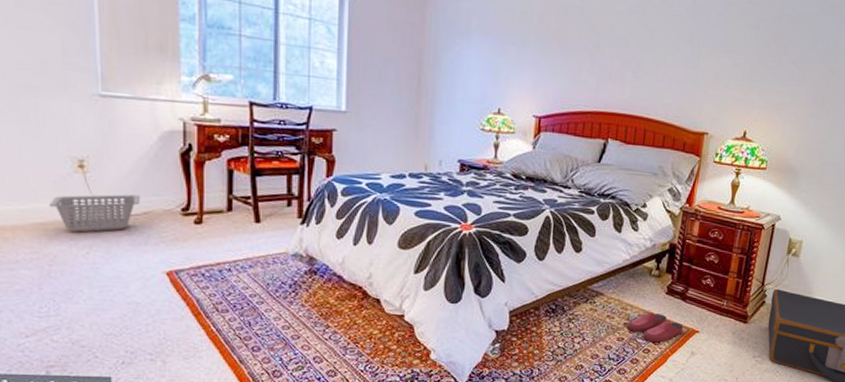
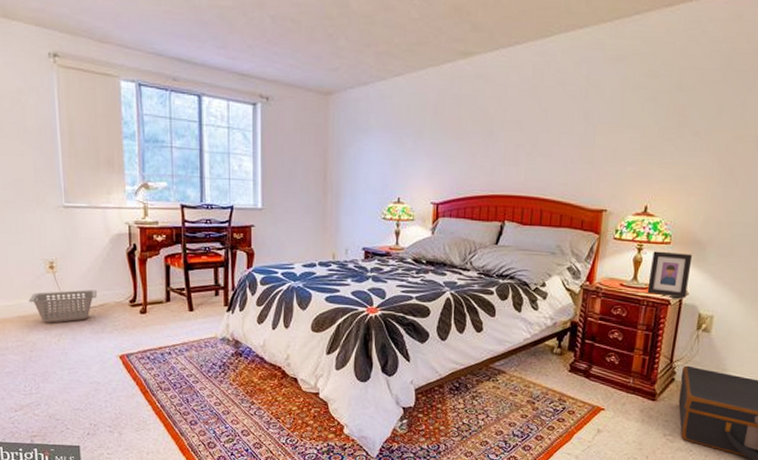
slippers: present [627,311,684,343] -> none [530,388,589,420]
picture frame: none [743,176,786,223] -> present [647,251,693,298]

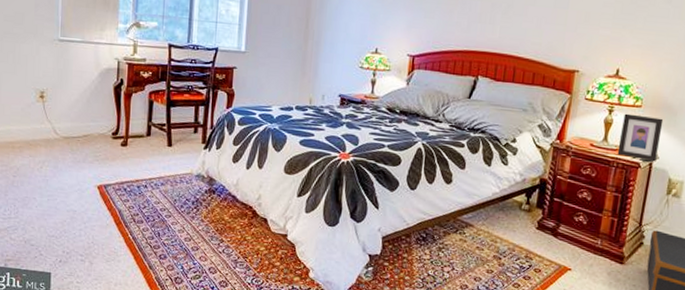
laundry basket: present [28,289,98,323] -> none [17,120,83,151]

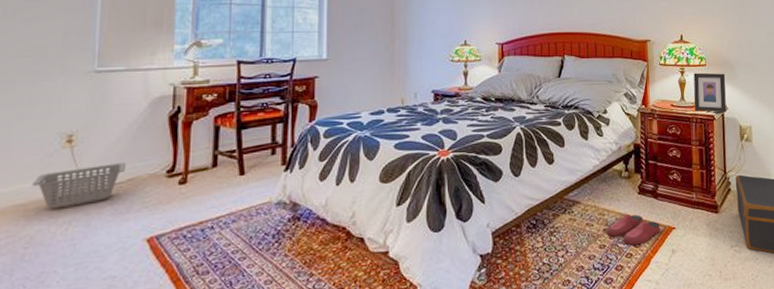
laundry basket: none [17,120,83,151] -> present [31,163,127,210]
slippers: none [497,245,555,278] -> present [607,213,661,246]

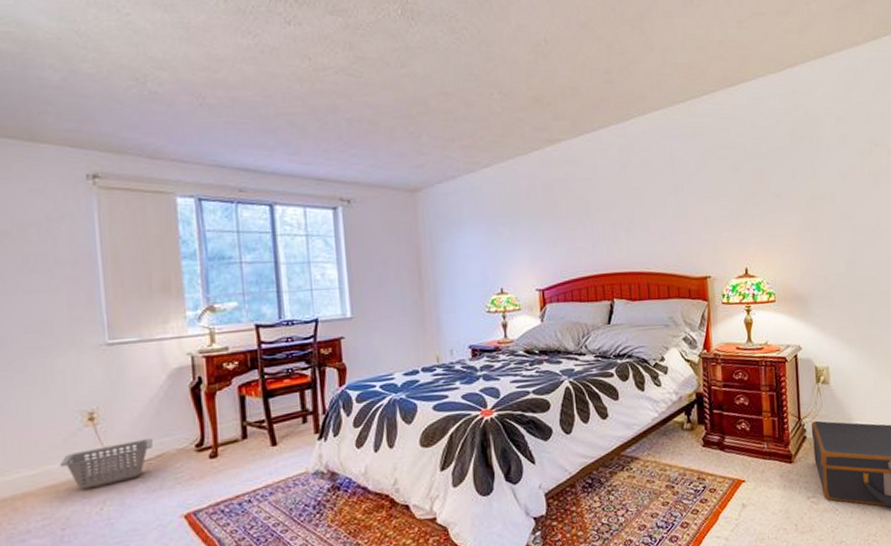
slippers: present [607,213,661,246] -> none [670,467,729,502]
picture frame: present [693,72,727,113] -> none [761,309,800,354]

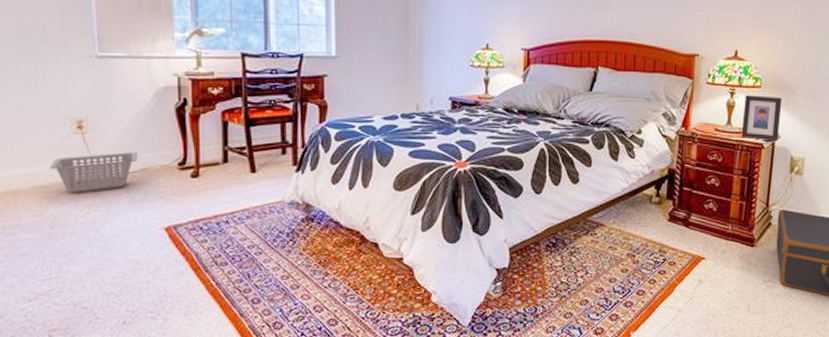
picture frame: none [761,309,800,354] -> present [741,95,783,142]

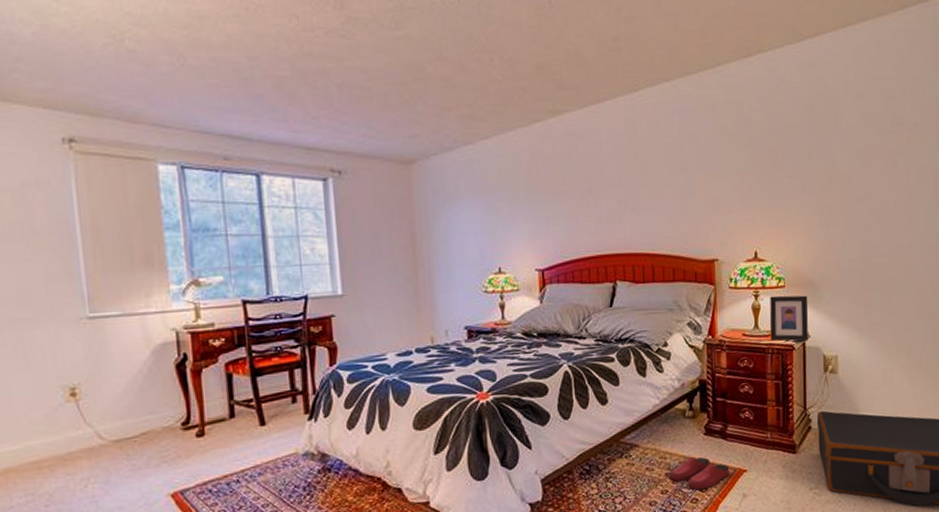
laundry basket: present [49,152,139,193] -> none [41,416,138,466]
slippers: none [631,239,689,272] -> present [669,456,730,491]

